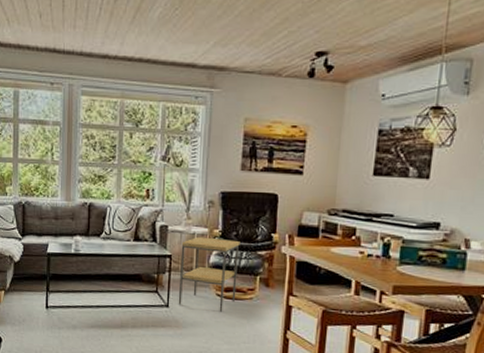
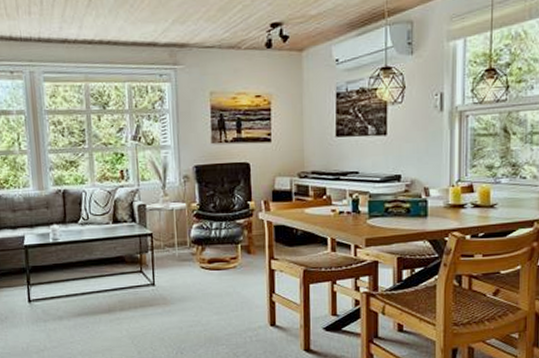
side table: present [178,236,240,312] -> none [161,211,220,284]

